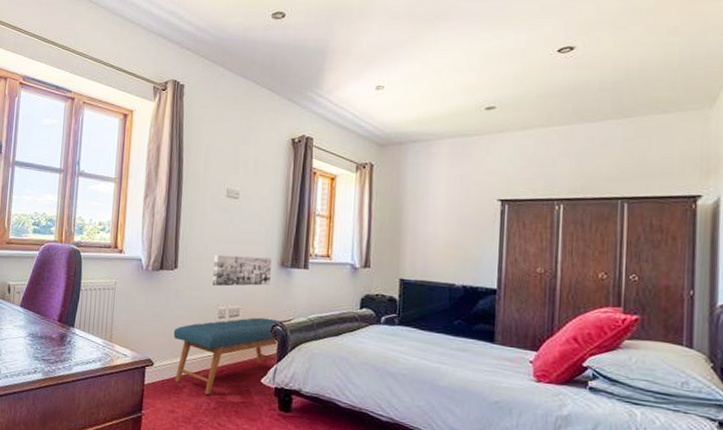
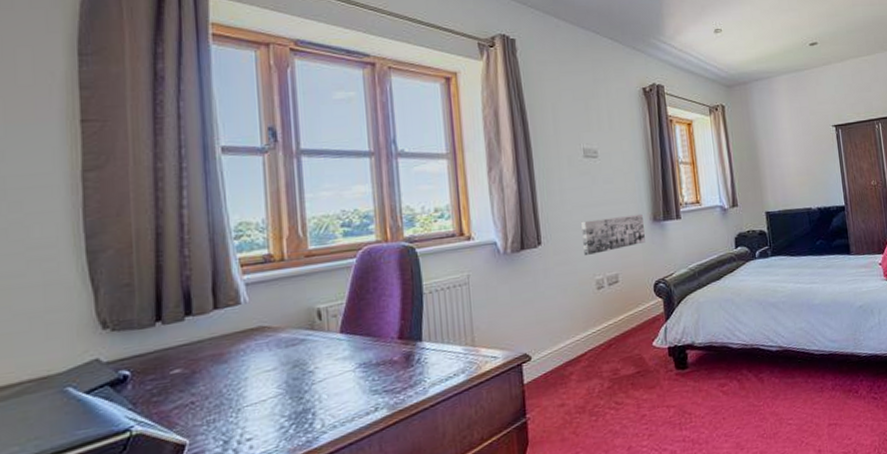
bench: present [173,317,282,395] -> none [548,277,666,375]

